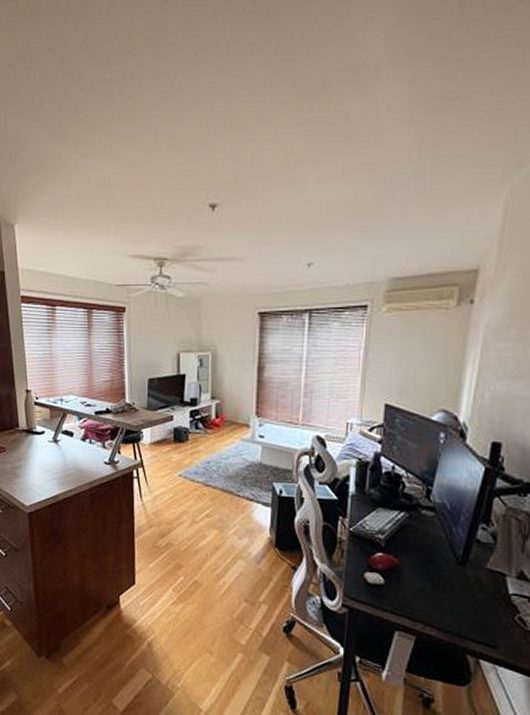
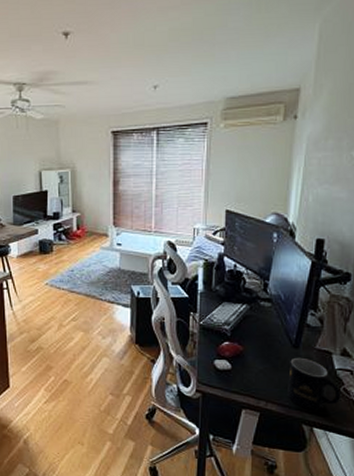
mug: none [450,576,516,641] -> present [288,357,342,411]

